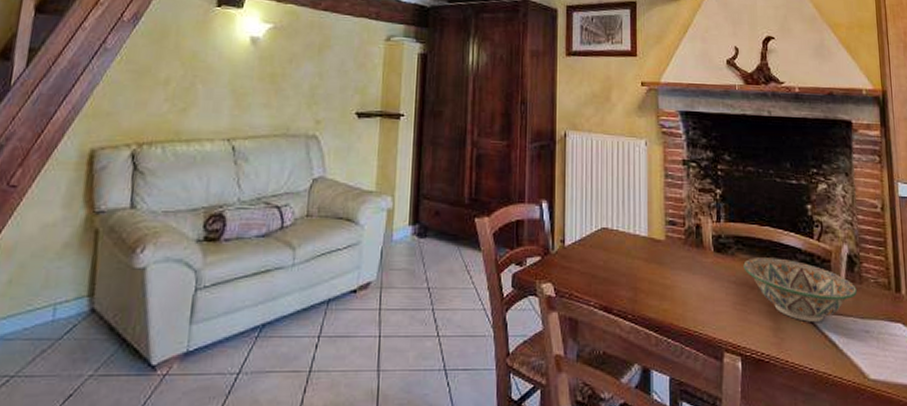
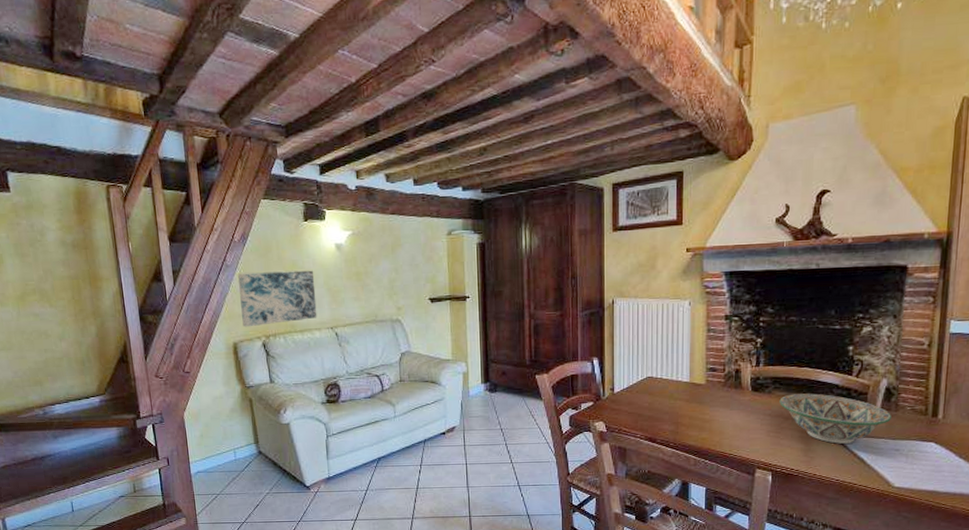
wall art: none [109,60,218,130] -> present [238,270,317,327]

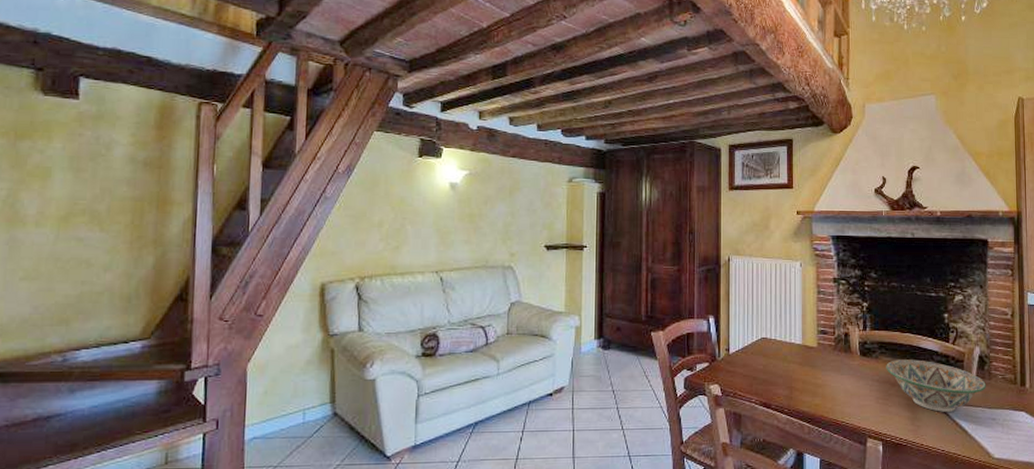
wall art: present [238,270,317,327] -> none [335,207,424,267]

